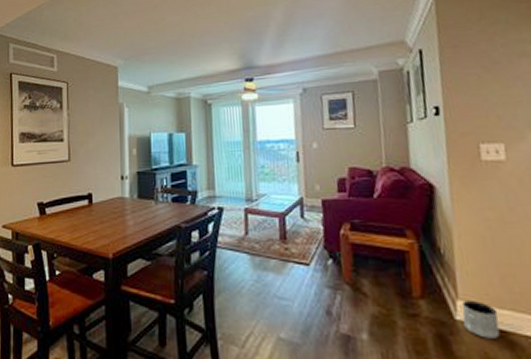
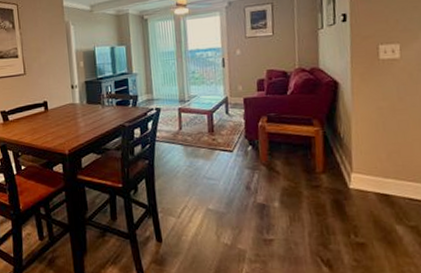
planter: present [461,300,500,339] -> none [355,172,384,201]

